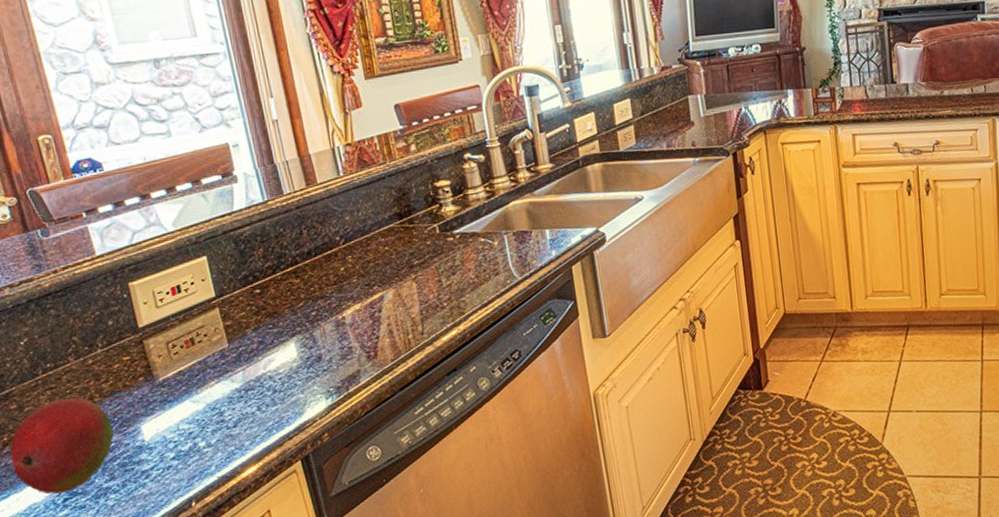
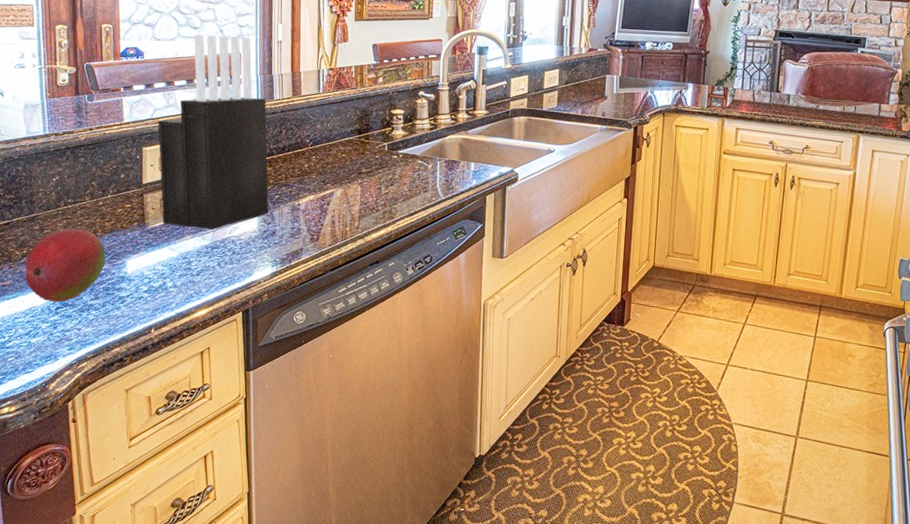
knife block: none [140,121,307,373] -> present [158,34,269,230]

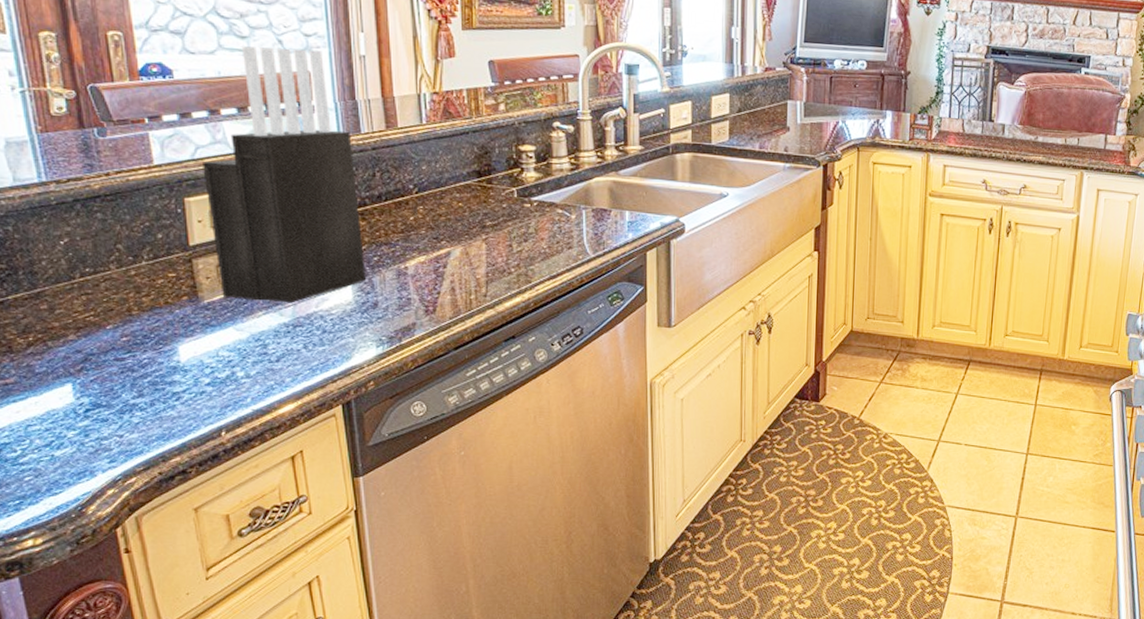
fruit: present [25,228,106,303] -> none [33,306,148,403]

